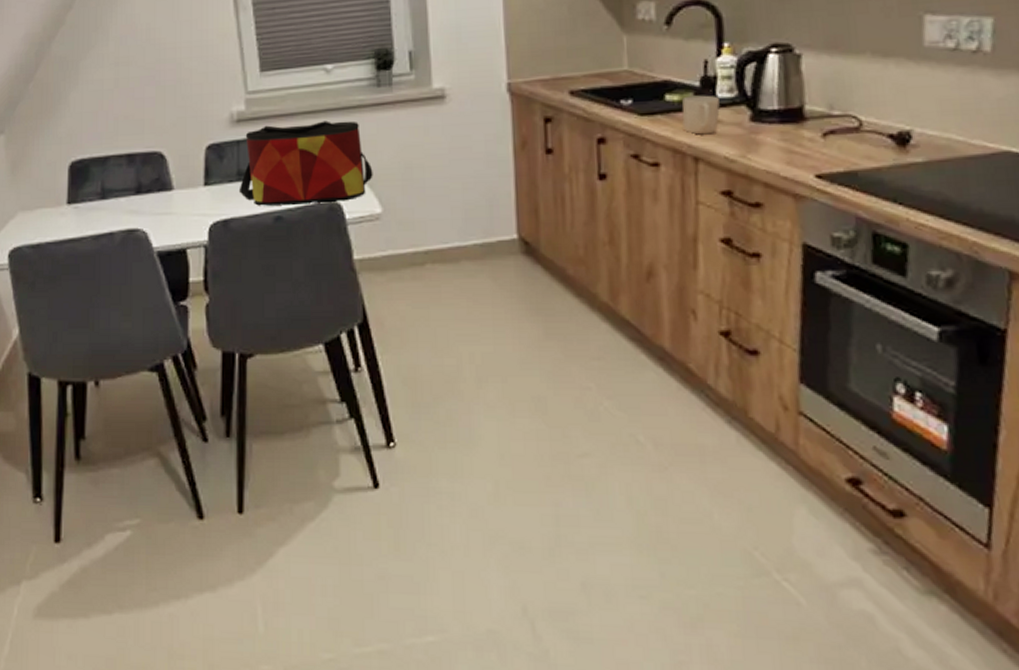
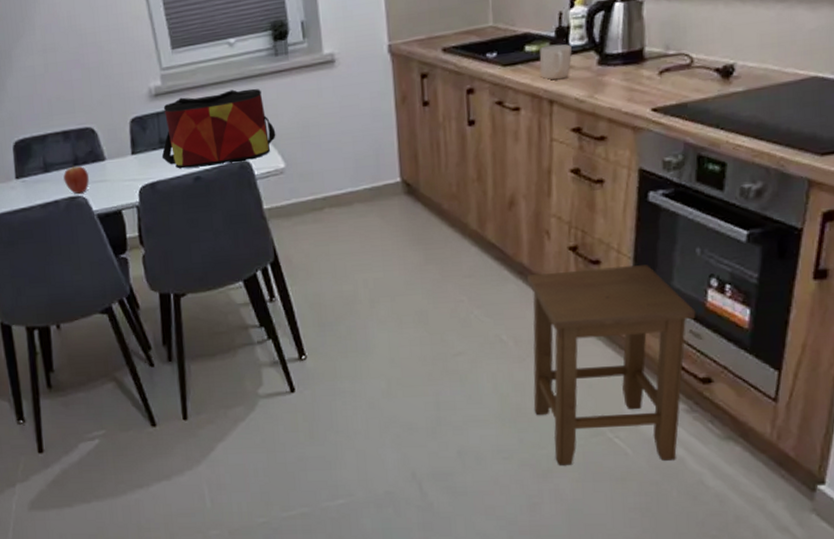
fruit: none [122,193,152,226] -> present [63,165,89,194]
stool: none [668,360,881,617] -> present [526,265,696,465]

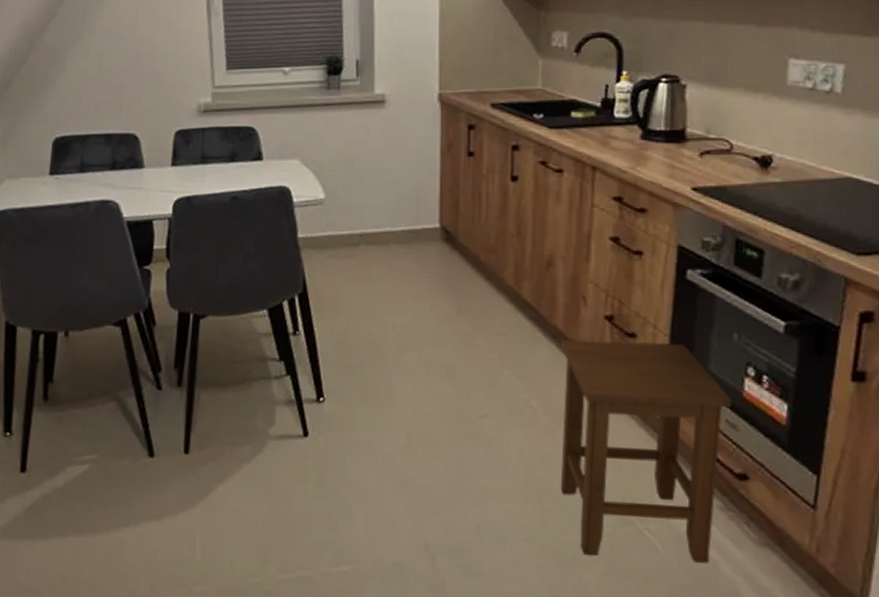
fruit: present [63,165,89,194] -> none [98,168,124,198]
bag: present [161,88,276,169] -> none [201,116,319,187]
mug: present [539,44,573,81] -> none [584,114,617,148]

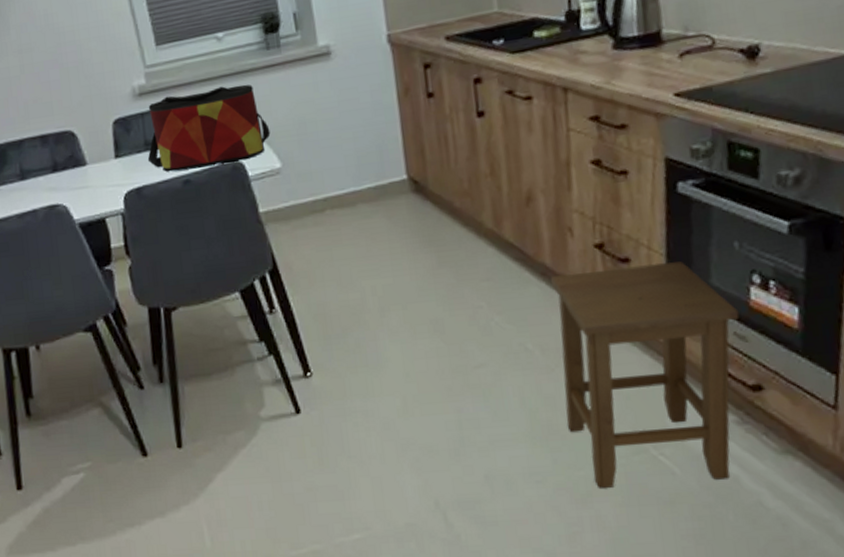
bag: none [201,116,319,187] -> present [147,84,271,172]

